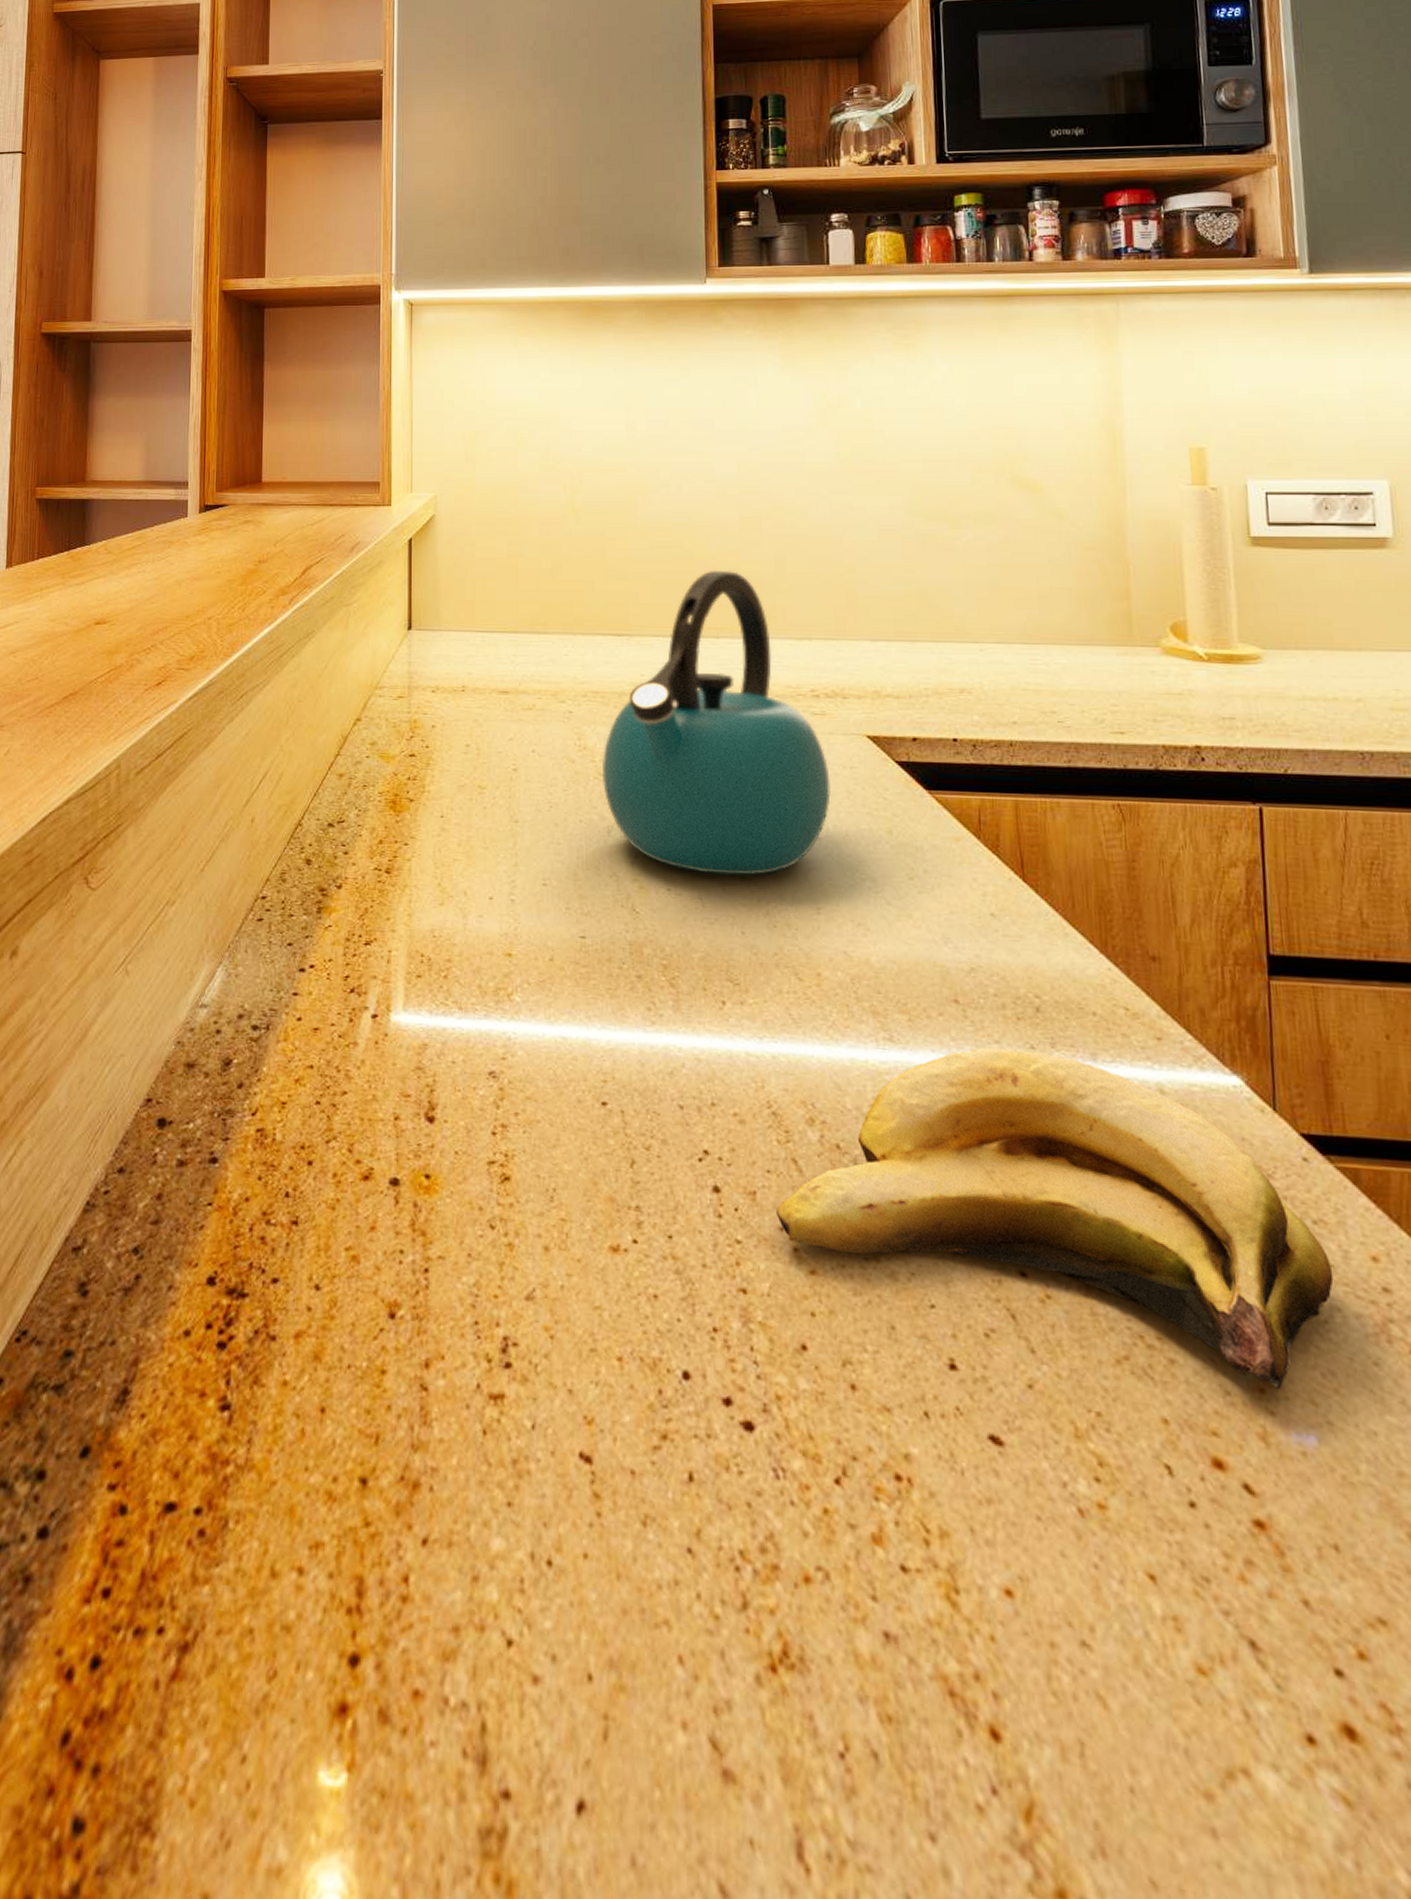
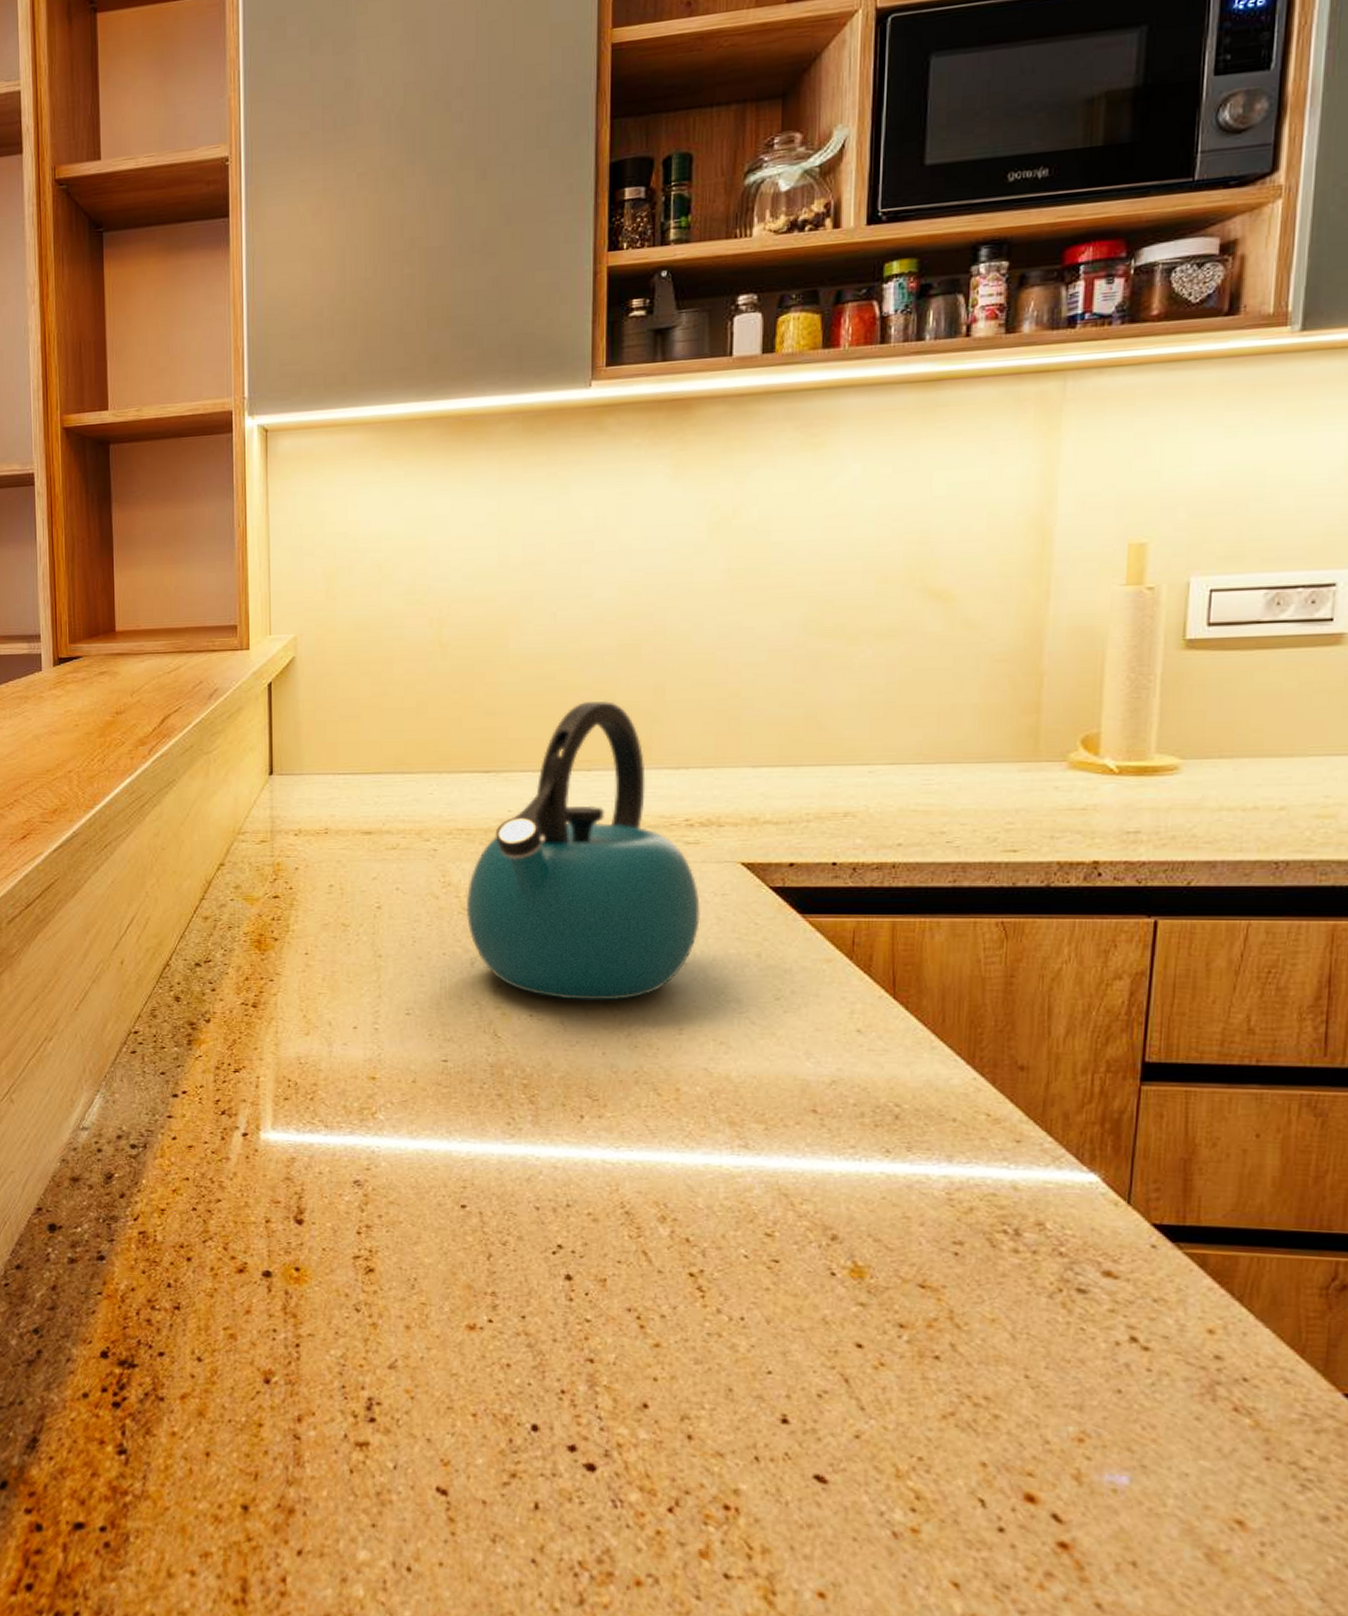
banana: present [776,1047,1334,1389] -> none [625,1151,1167,1439]

